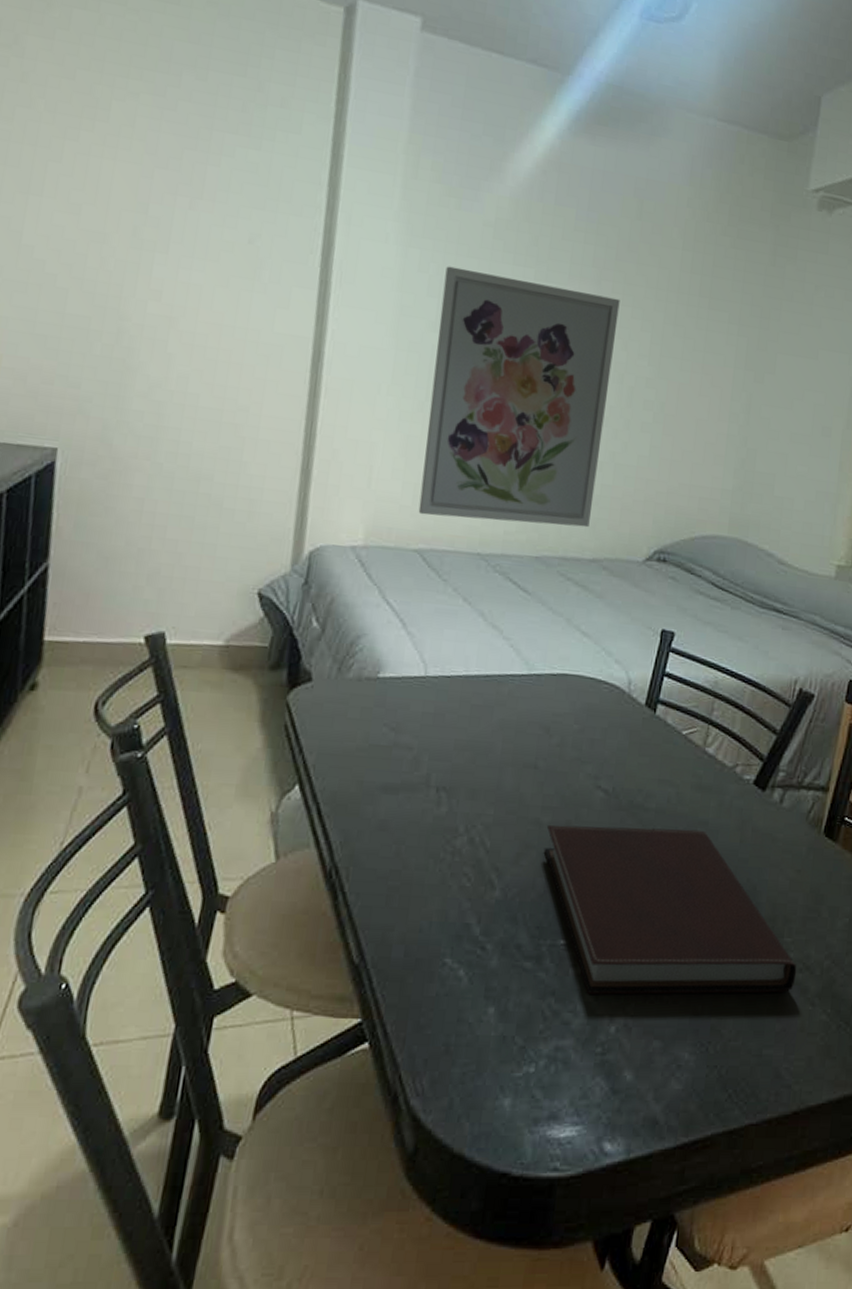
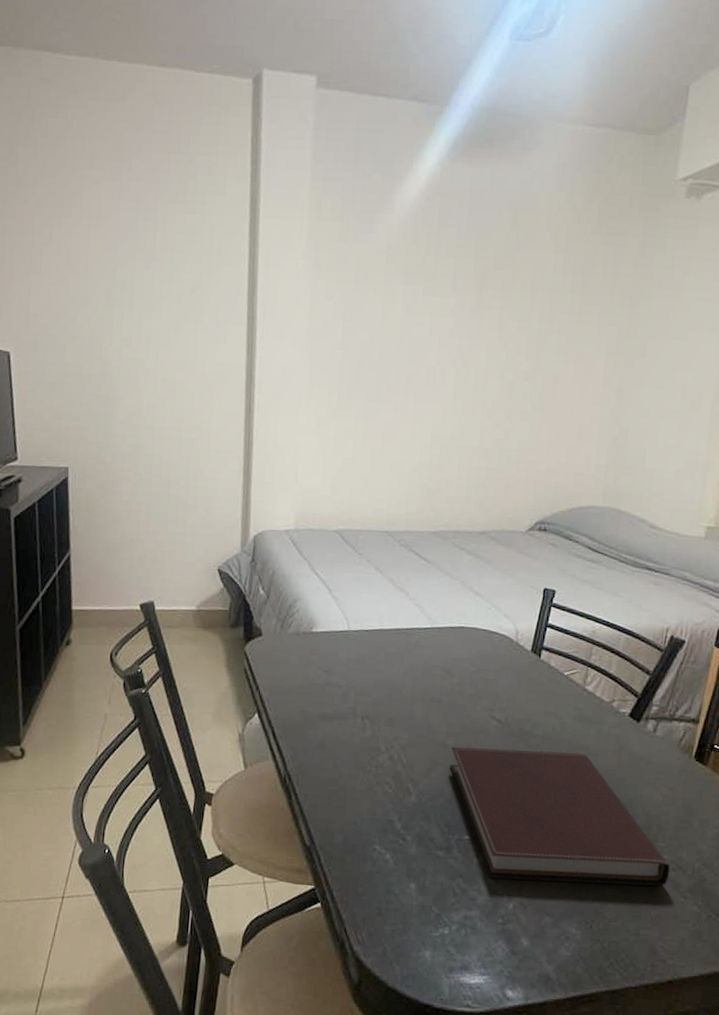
wall art: present [418,266,620,528] -> none [336,292,499,505]

